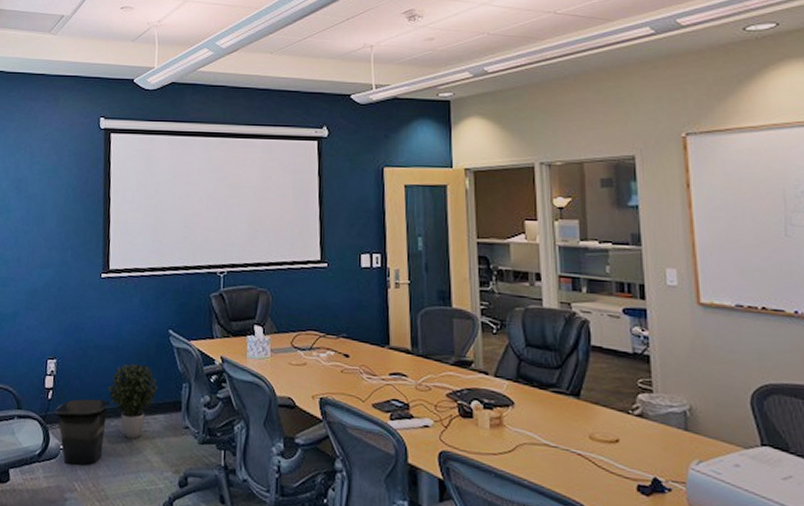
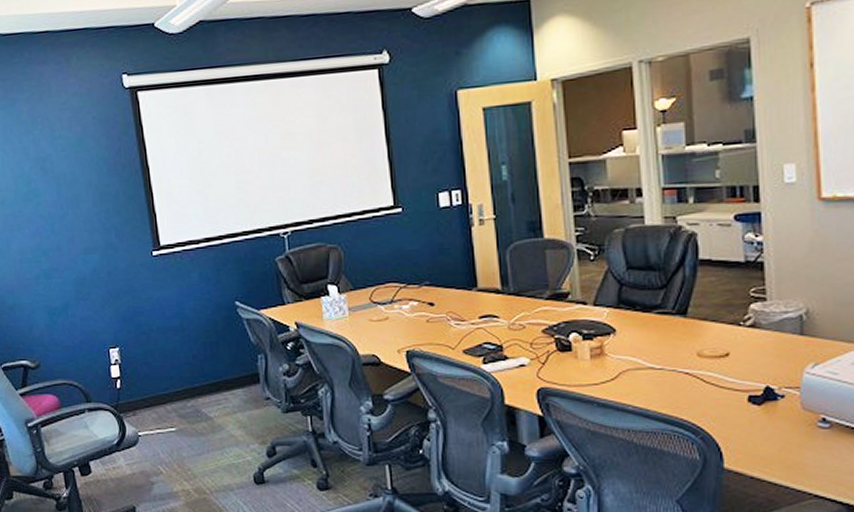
waste bin: present [54,398,110,465] -> none [126,382,184,449]
potted plant: present [108,363,158,439] -> none [179,341,232,417]

